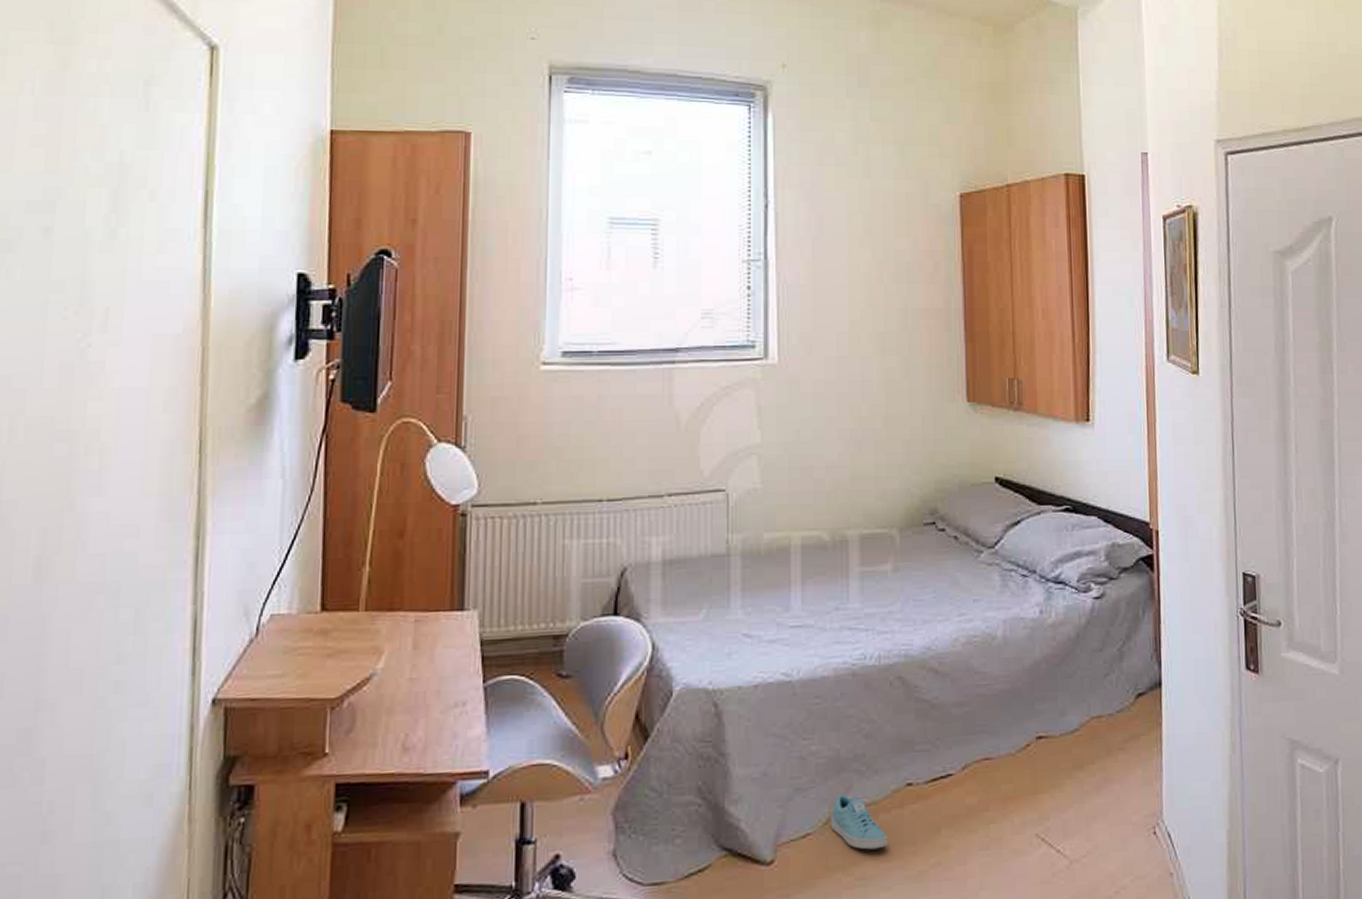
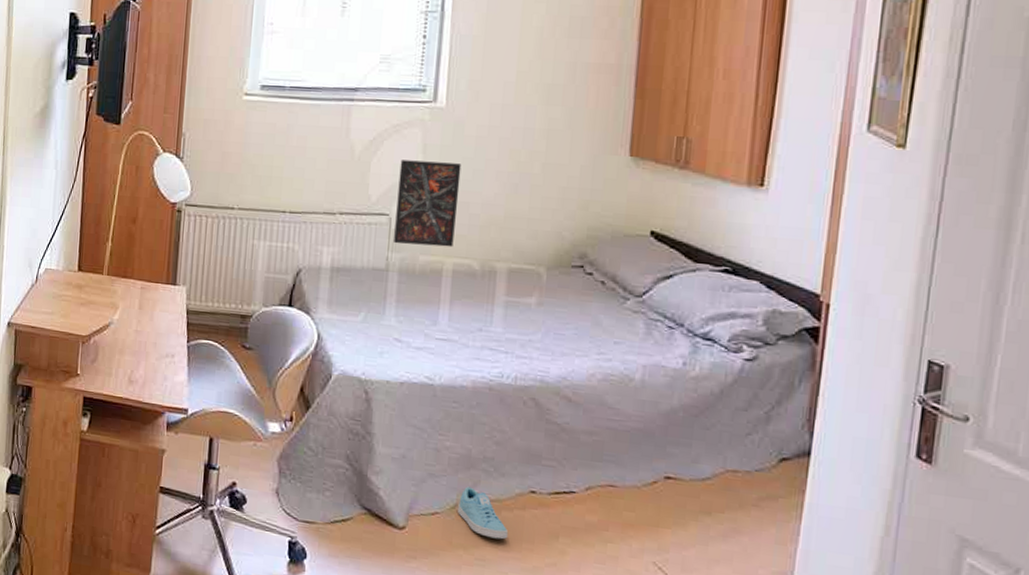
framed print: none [733,425,801,523] -> present [394,160,462,248]

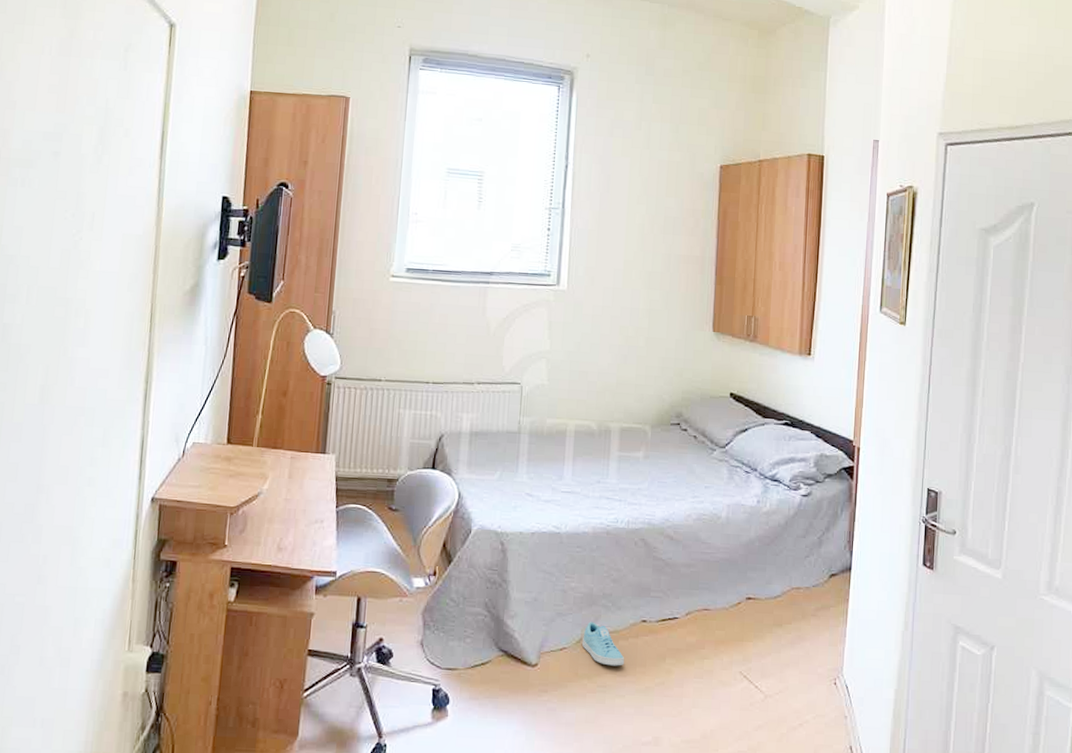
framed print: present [394,160,462,248] -> none [525,335,581,411]

